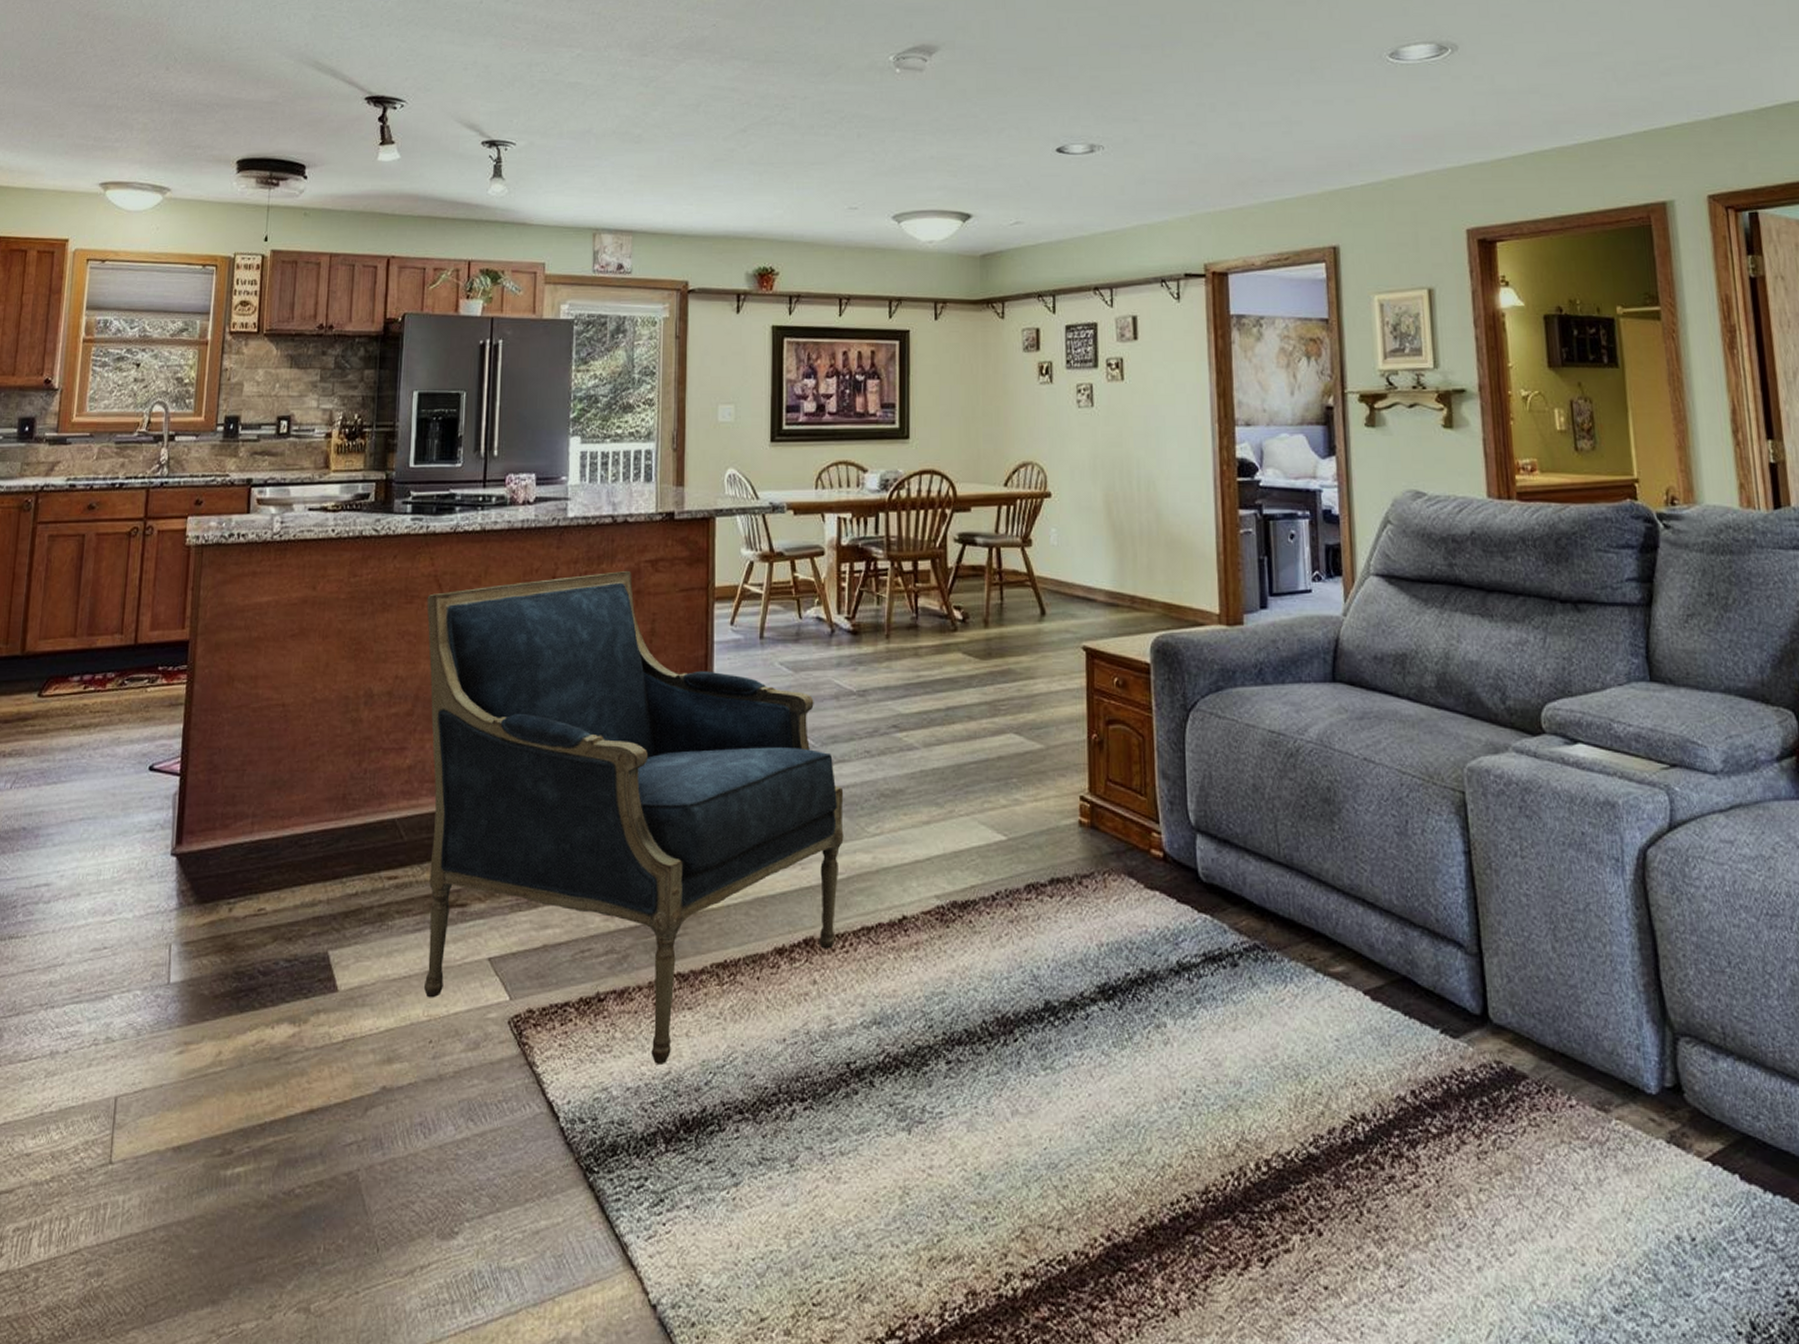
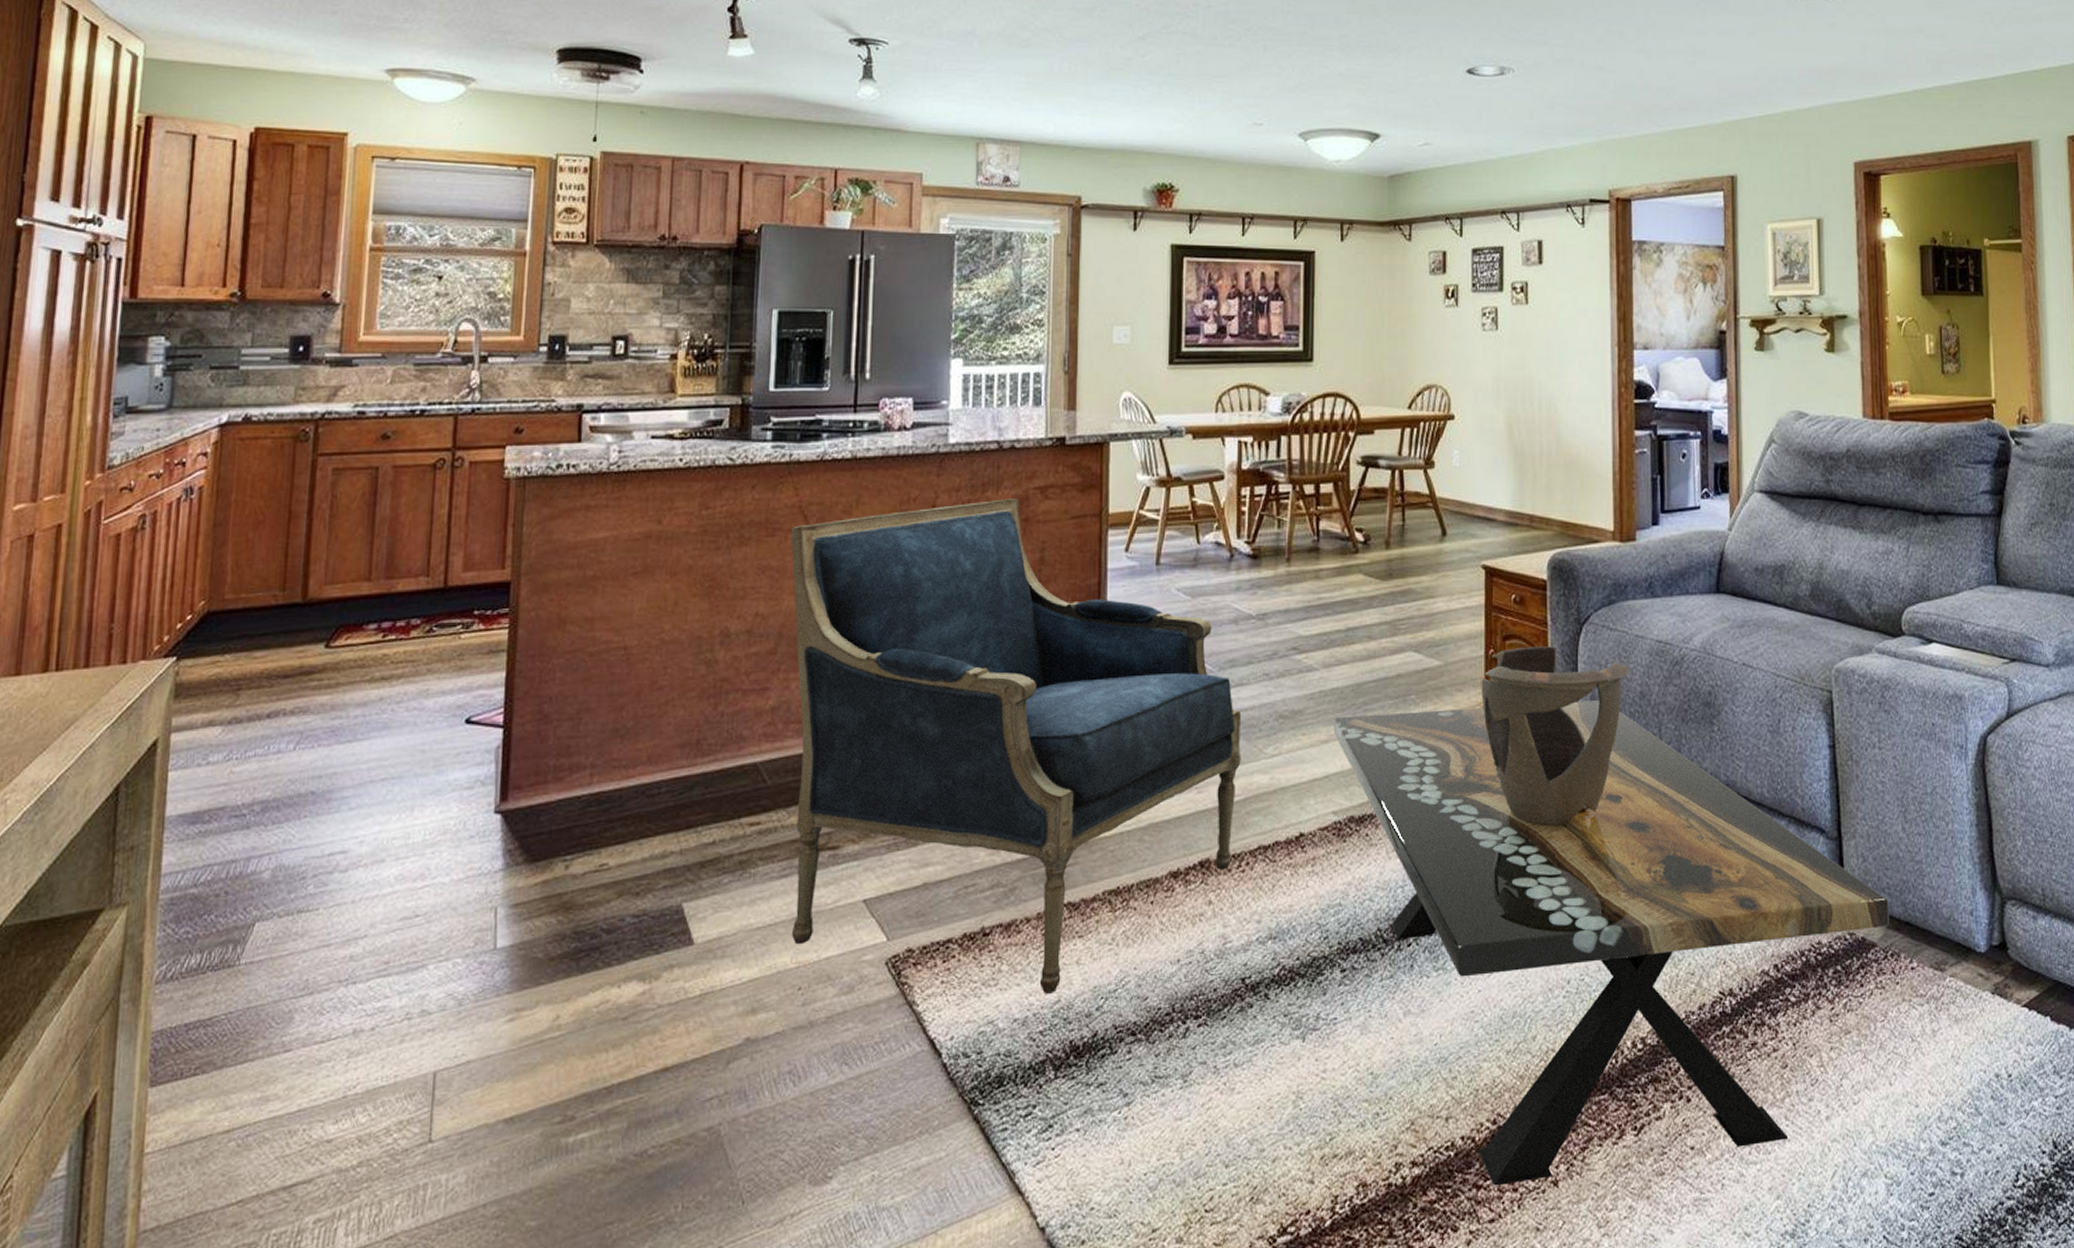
coffee table: none [935,791,1542,1309] -> present [1333,700,1889,1186]
decorative bowl: none [1084,732,1240,924] -> present [1481,646,1629,827]

